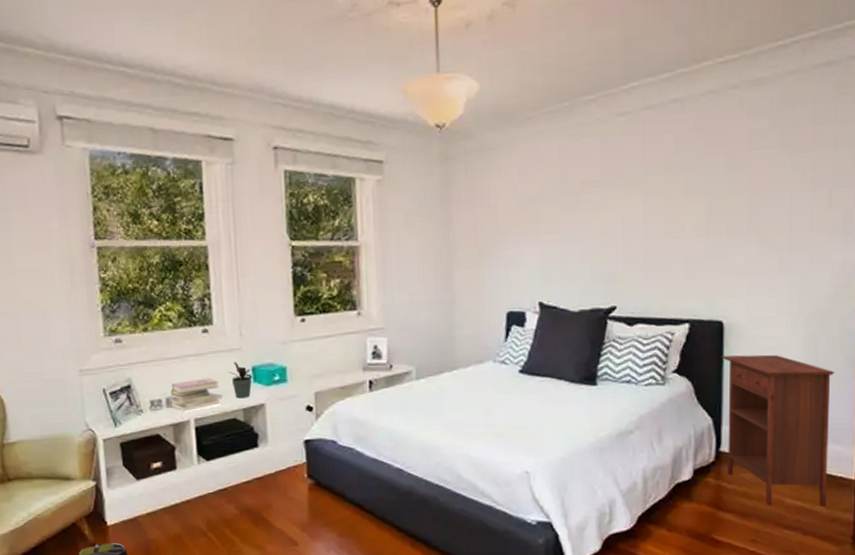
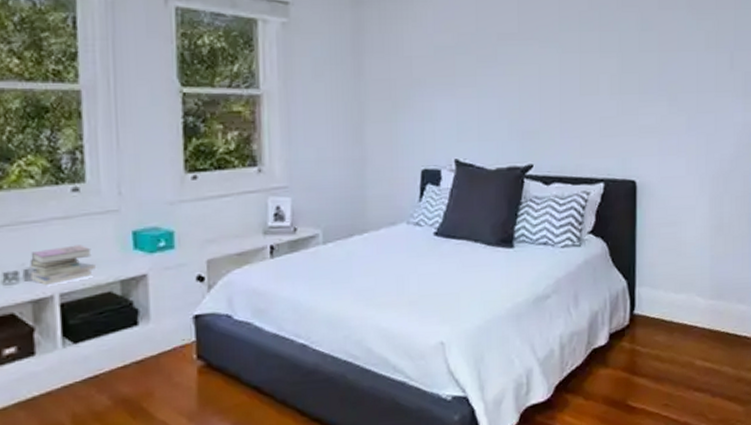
potted plant: present [228,362,254,399] -> none [103,226,135,269]
nightstand: present [721,354,835,506] -> none [634,214,738,368]

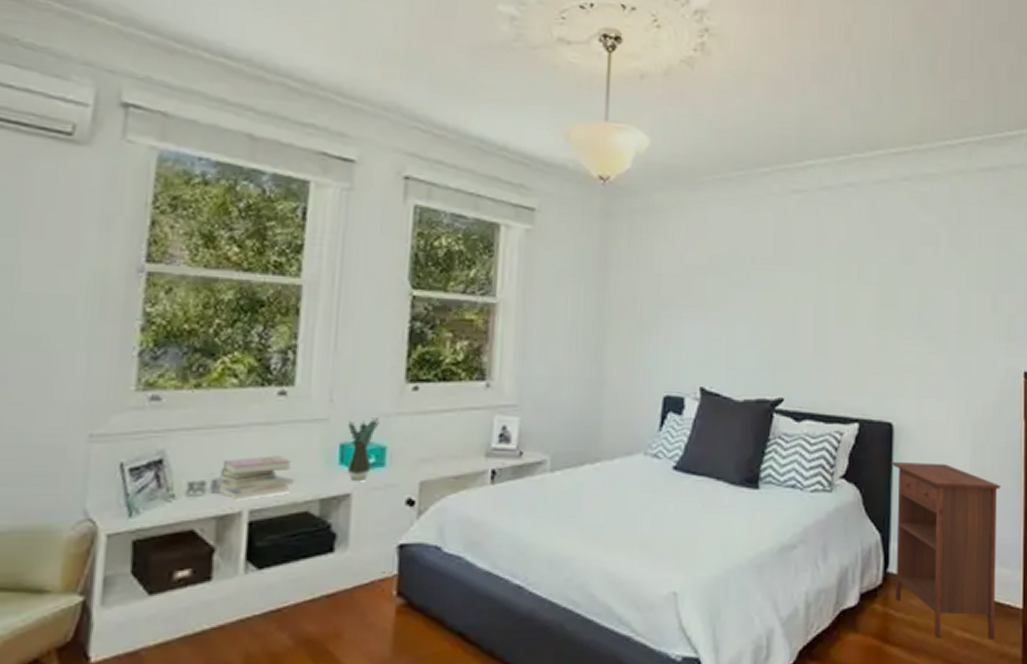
vase: none [137,206,165,264] -> present [347,418,380,482]
nightstand: none [634,214,738,368] -> present [890,461,1001,639]

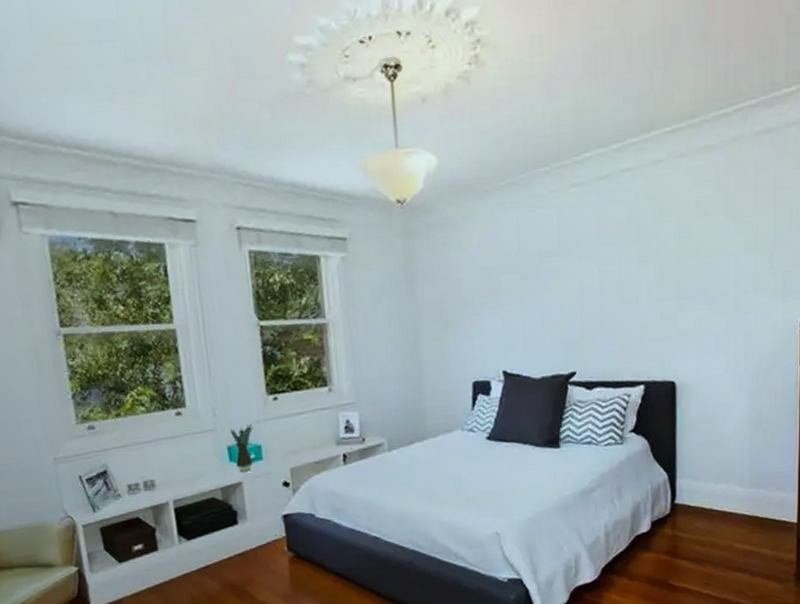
books: present [218,455,294,500] -> none [147,459,200,494]
nightstand: present [890,461,1001,639] -> none [674,411,778,550]

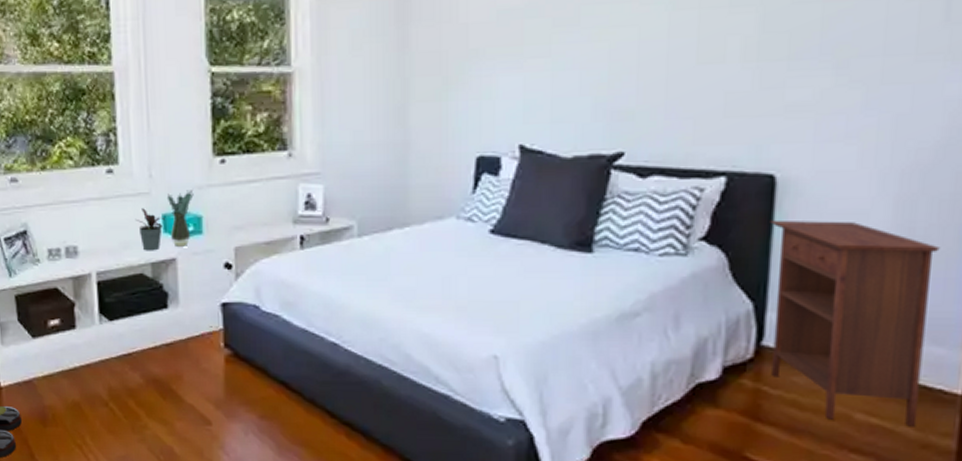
potted plant: none [204,443,230,479] -> present [135,208,165,251]
nightstand: none [674,411,778,550] -> present [770,220,940,427]

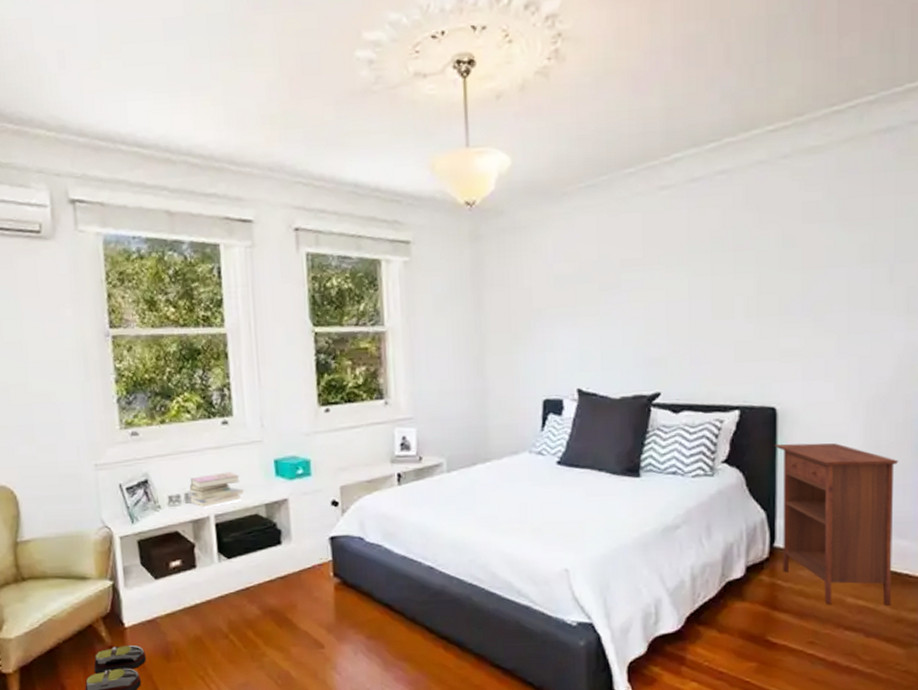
books: none [70,226,128,264] -> present [189,472,244,508]
potted plant: present [135,208,165,251] -> none [249,455,277,494]
vase: present [166,190,194,248] -> none [277,437,302,489]

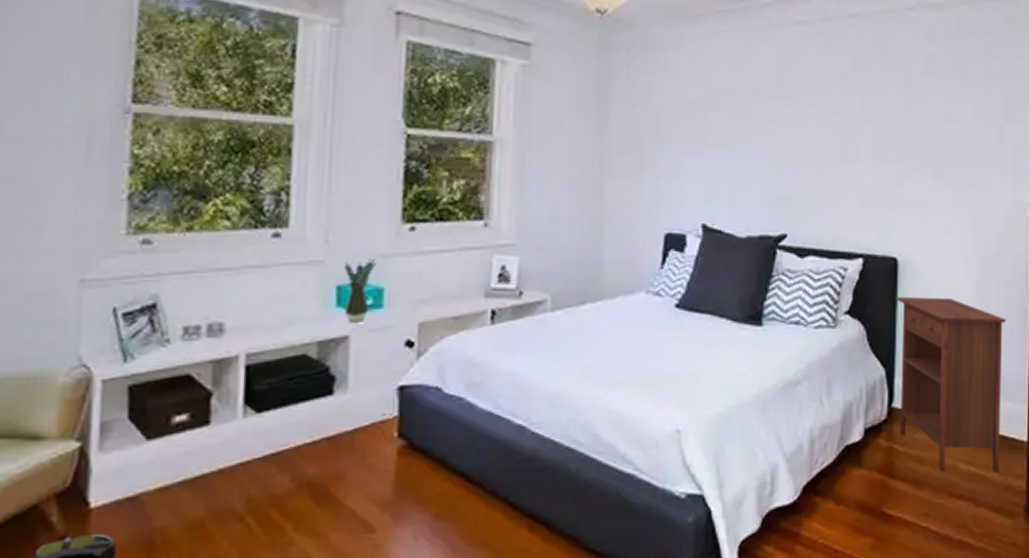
books: present [189,472,244,508] -> none [214,298,291,344]
vase: none [277,437,302,489] -> present [344,259,377,324]

